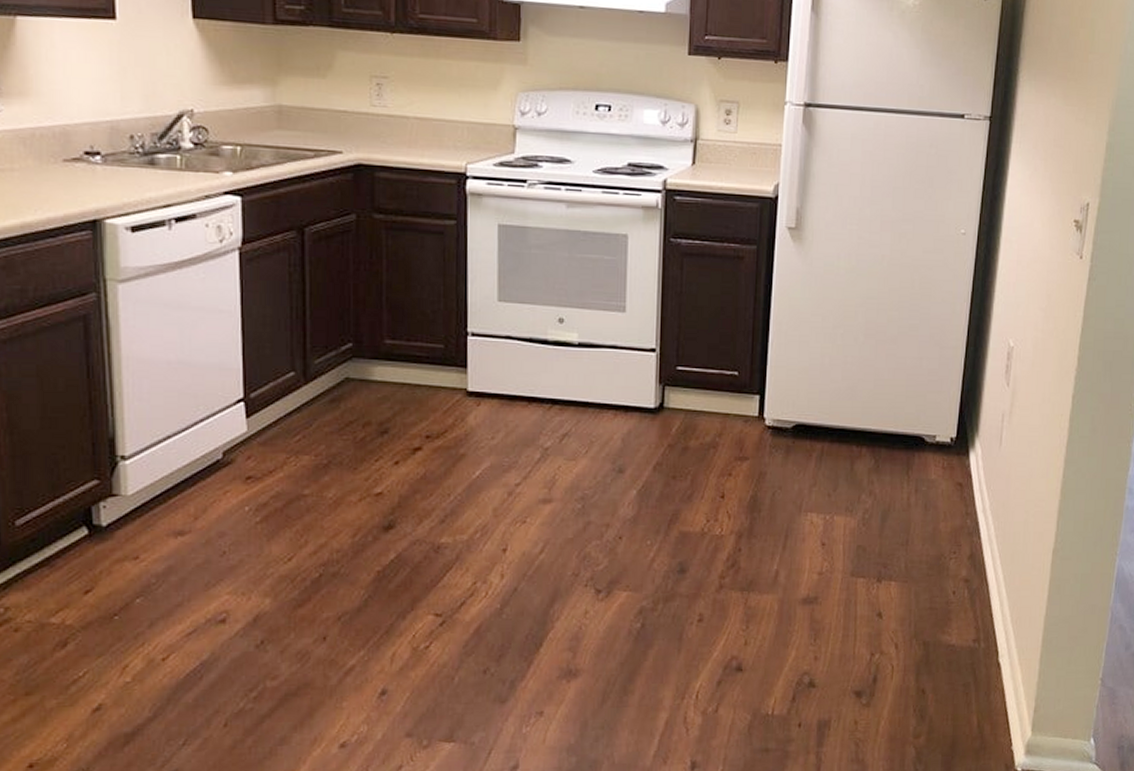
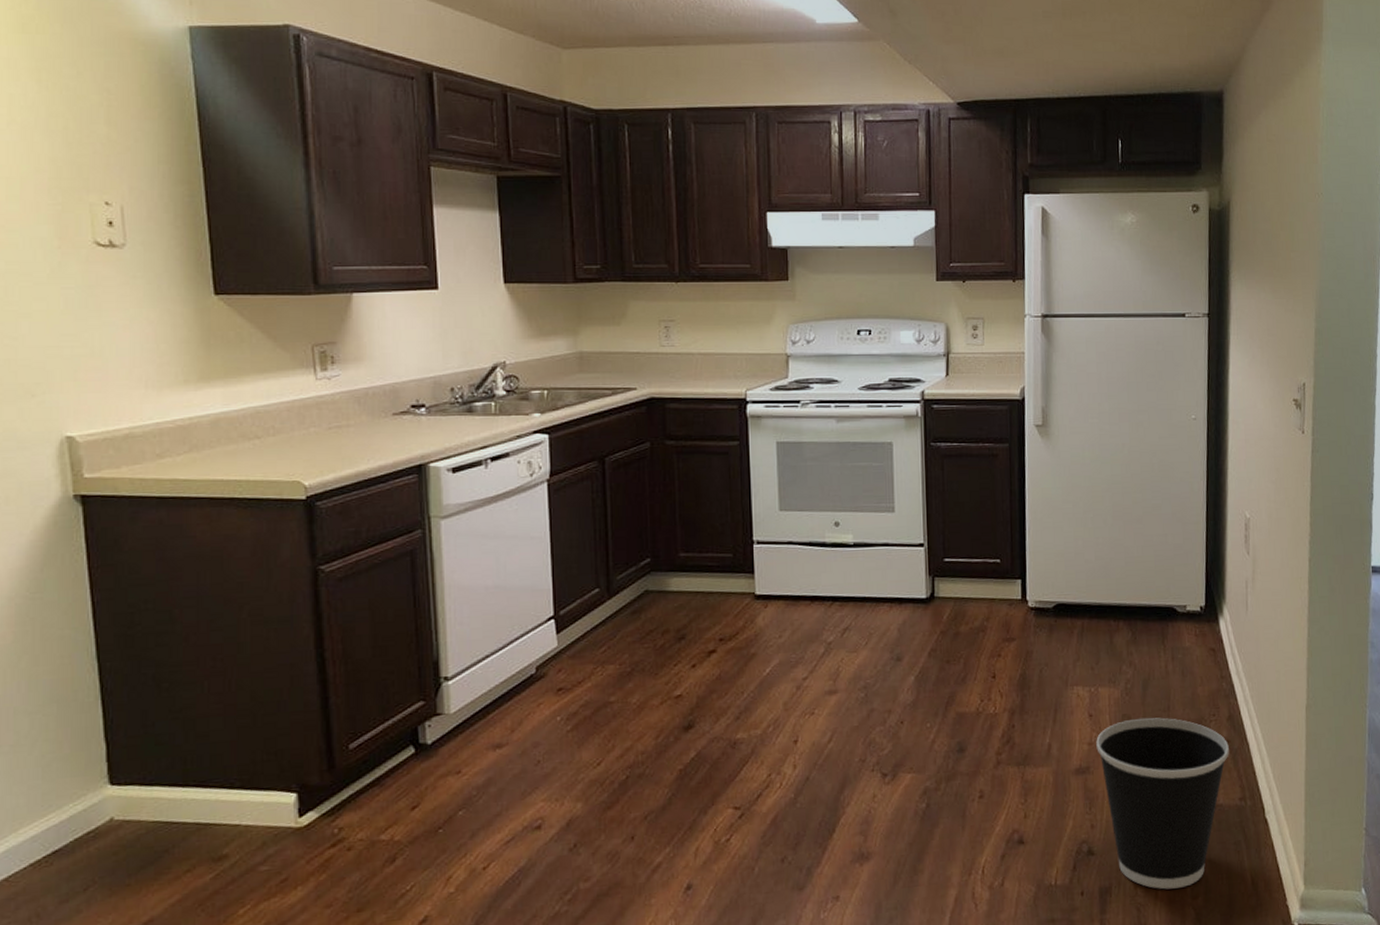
wastebasket: none [827,550,967,727] -> present [1096,717,1229,890]

